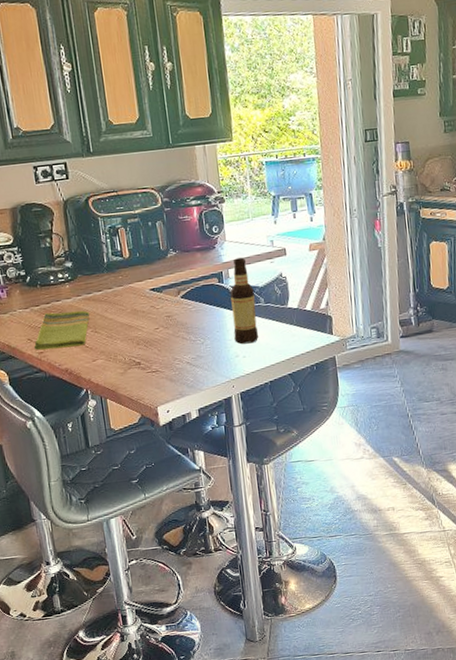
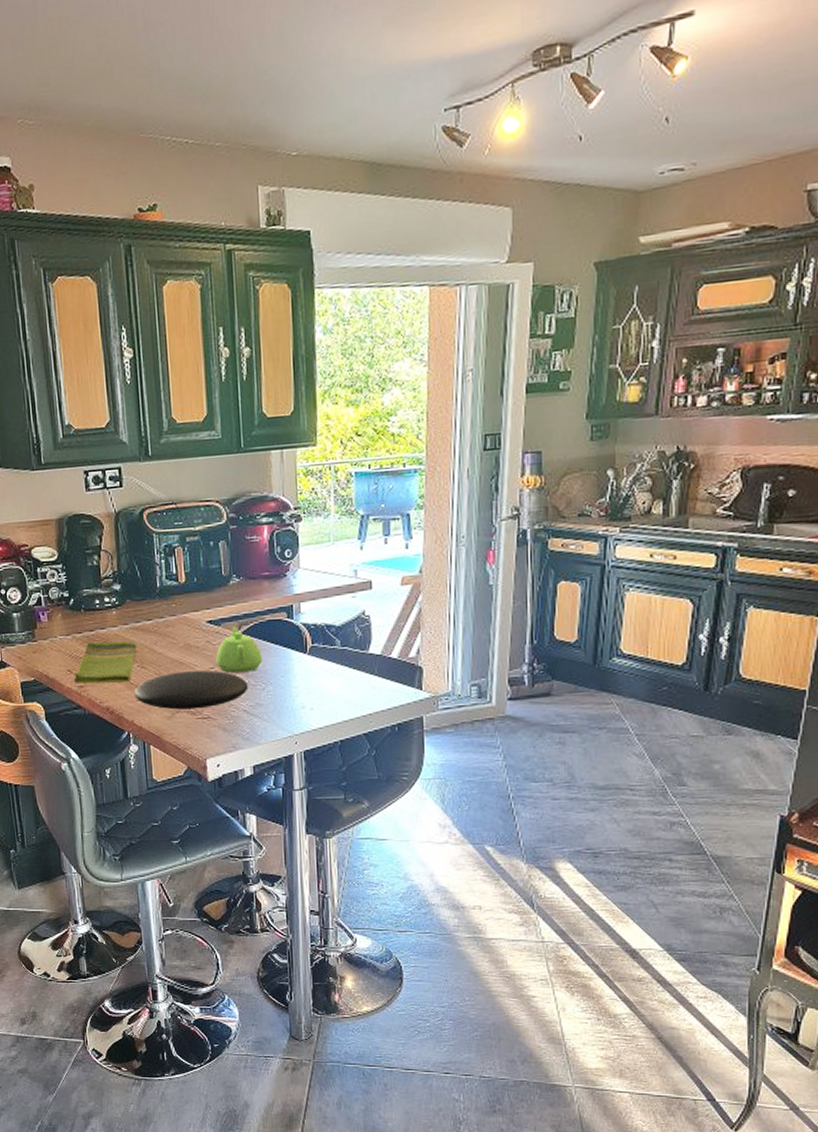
plate: none [89,330,190,367] -> present [134,670,248,710]
teapot: none [160,292,200,332] -> present [216,626,263,673]
bottle: present [230,257,258,344] -> none [300,589,330,694]

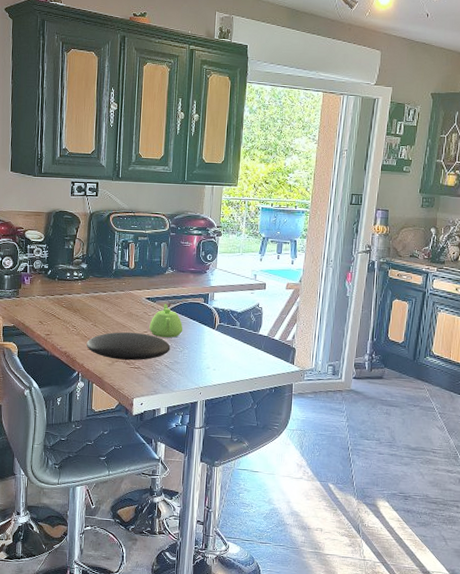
dish towel: present [73,641,138,684] -> none [43,303,94,335]

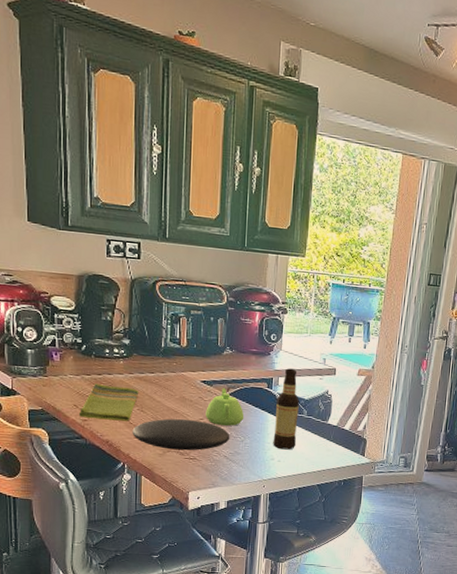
dish towel: none [43,303,94,335] -> present [78,384,139,421]
bottle: none [209,284,233,359] -> present [273,368,299,450]

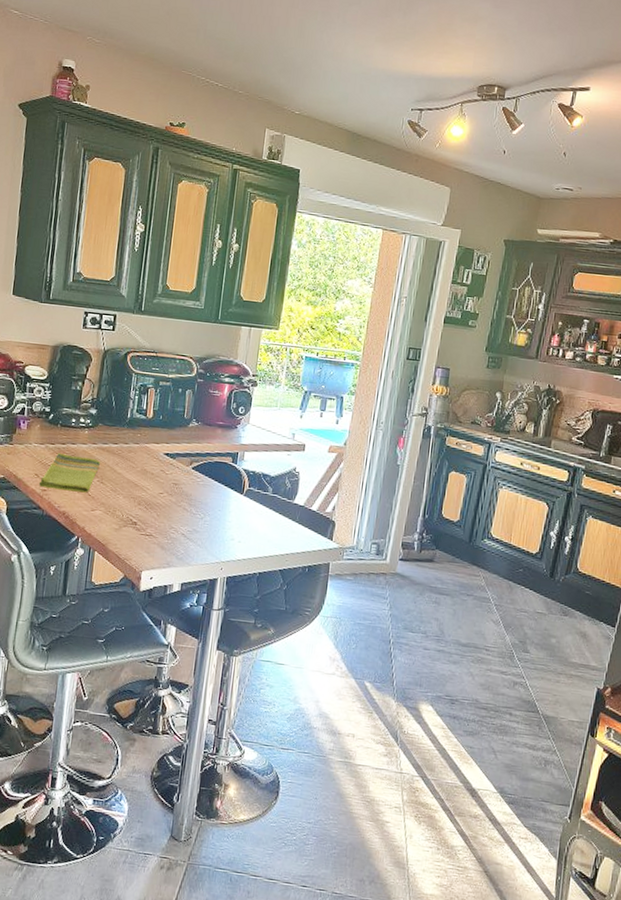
plate: present [132,418,230,451] -> none [89,491,190,527]
teapot: present [205,388,244,426] -> none [166,461,206,502]
bottle: present [273,368,299,450] -> none [234,443,265,530]

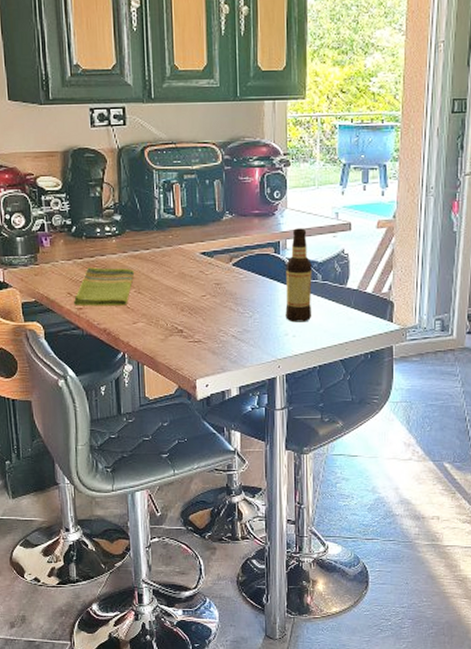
bottle: none [234,443,265,530] -> present [285,228,312,322]

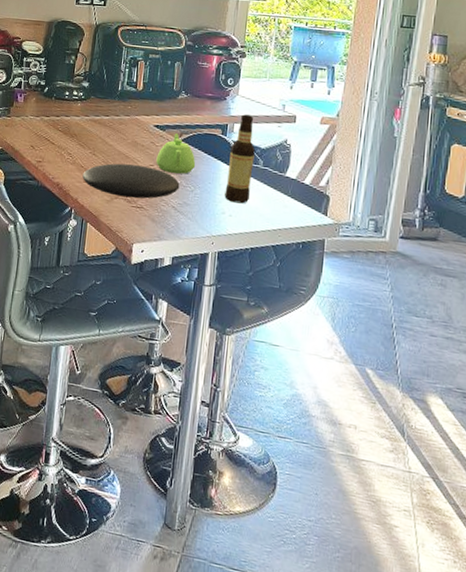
dish towel: present [73,267,135,306] -> none [34,125,93,165]
plate: none [130,298,237,333] -> present [82,163,180,199]
teapot: none [208,258,251,301] -> present [156,133,196,174]

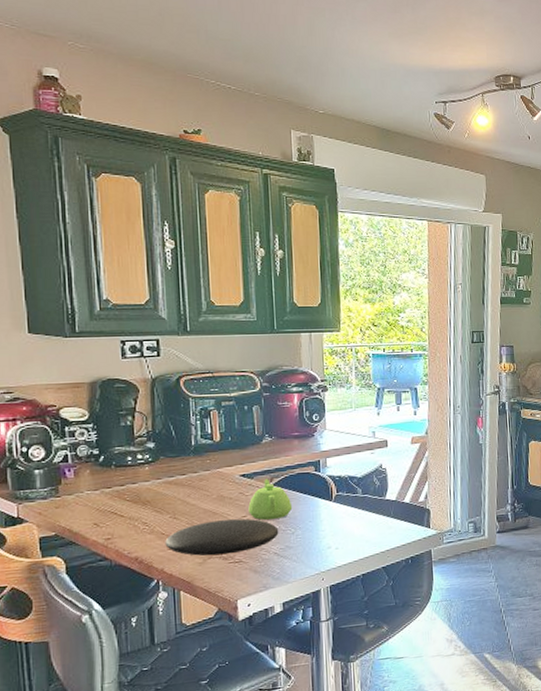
bottle: present [224,114,255,204] -> none [326,447,353,536]

